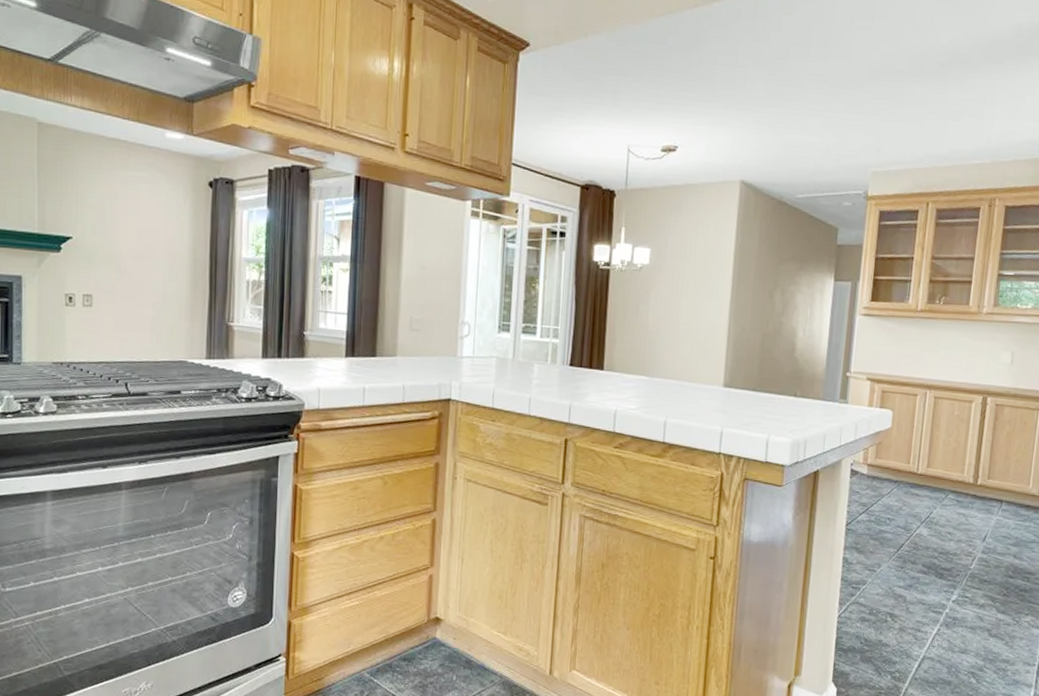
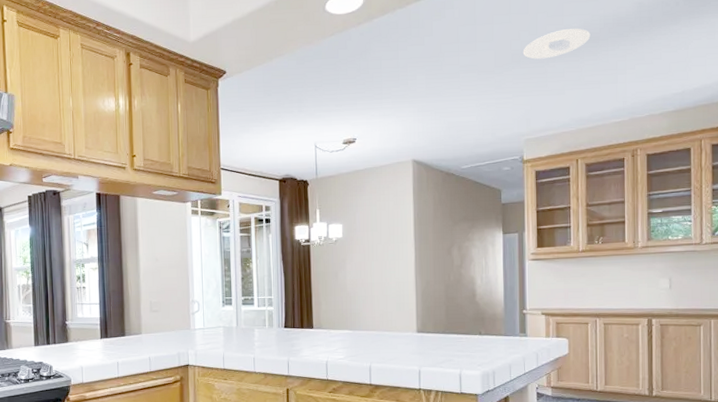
recessed light: none [881,45,961,78] -> present [523,28,591,59]

